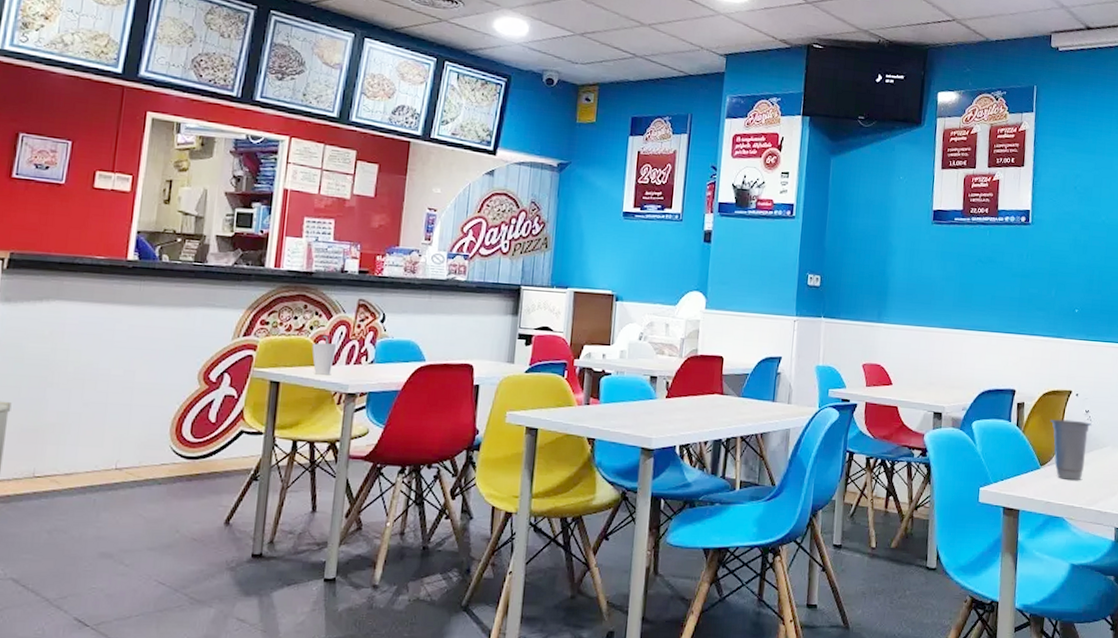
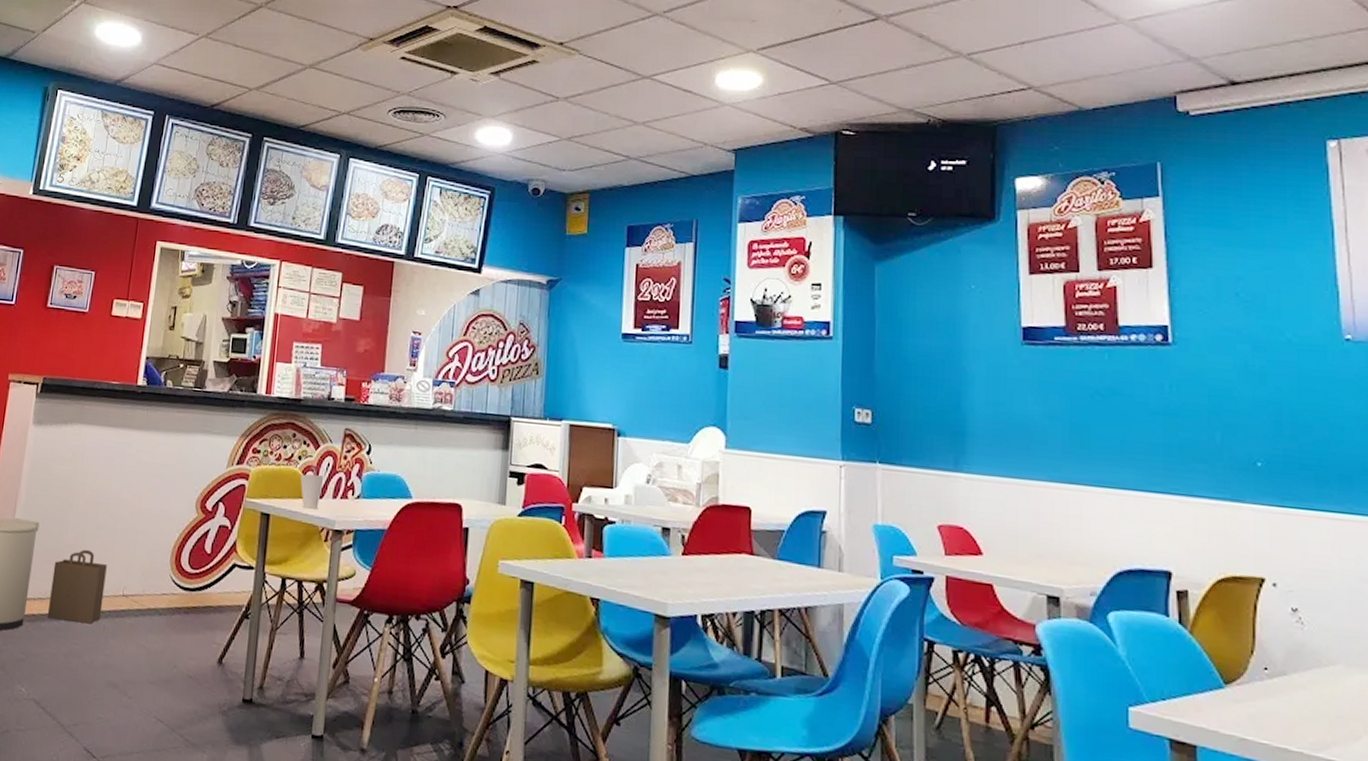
shopping bag: none [24,426,96,500] -> present [47,549,107,624]
cup: present [1050,419,1092,481] -> none [1234,617,1305,712]

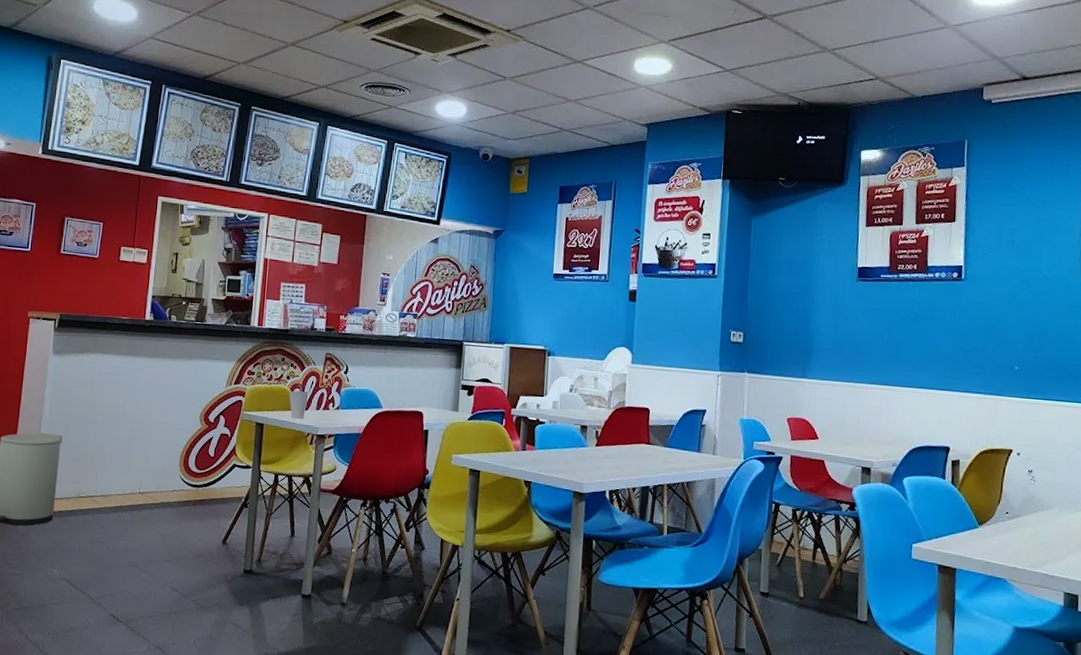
shopping bag: present [47,549,107,624] -> none [73,456,124,517]

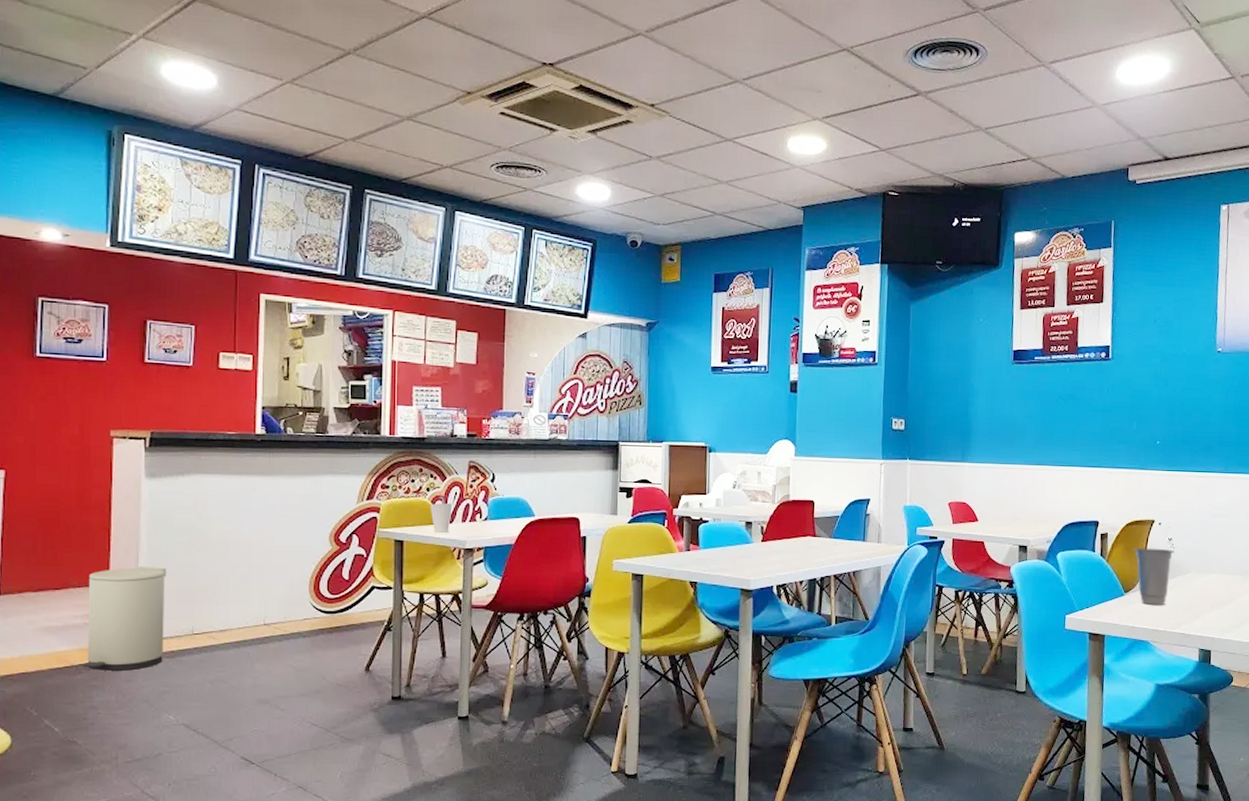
cup: none [989,478,1036,542] -> present [1134,548,1175,606]

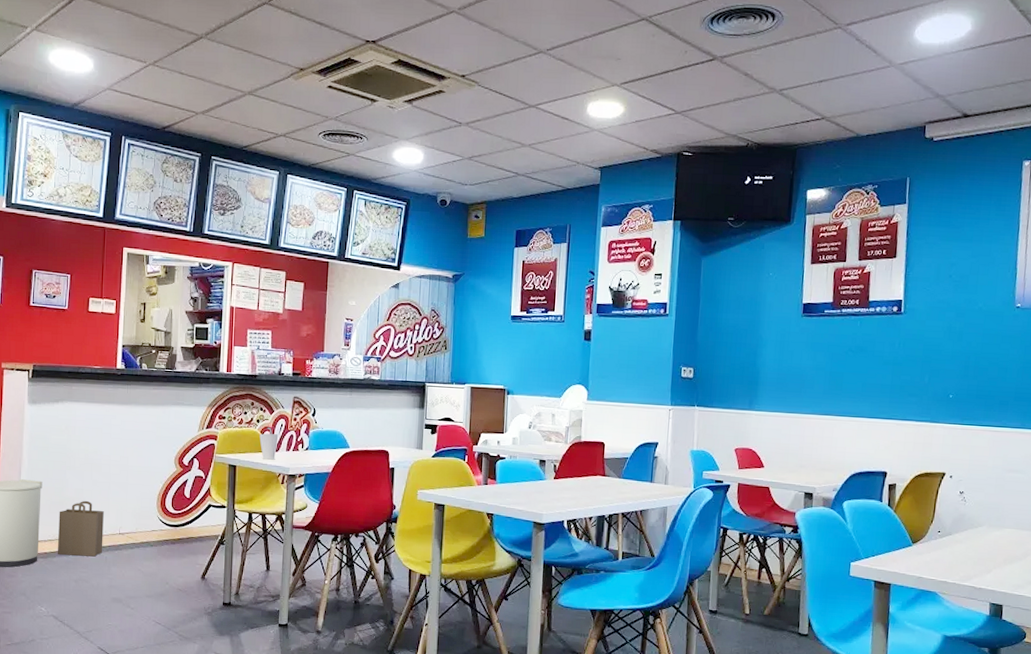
shopping bag: none [187,588,244,653] -> present [57,500,104,557]
cup: present [1134,548,1175,606] -> none [923,499,967,558]

